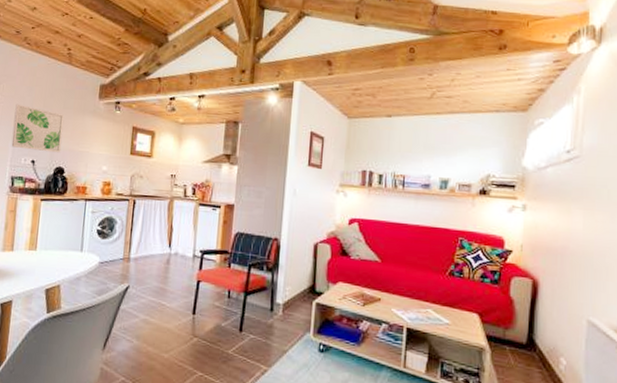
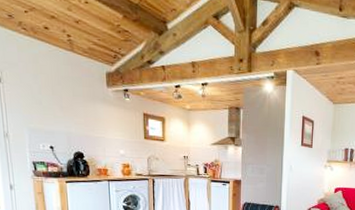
wall art: present [11,103,64,153] -> none [23,91,78,139]

